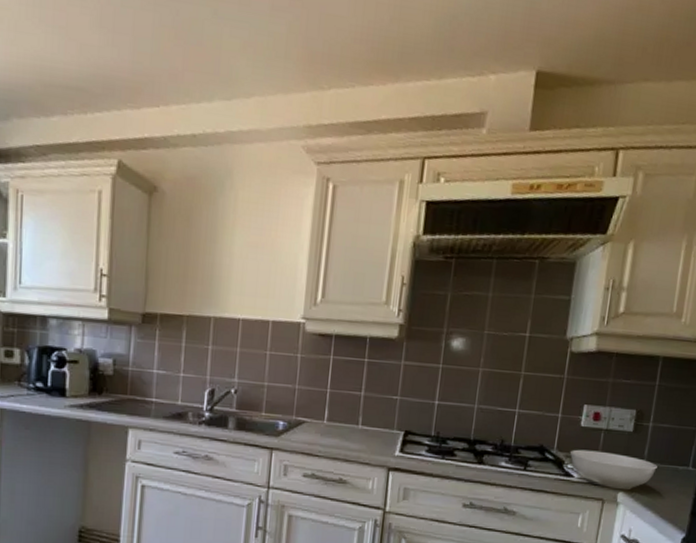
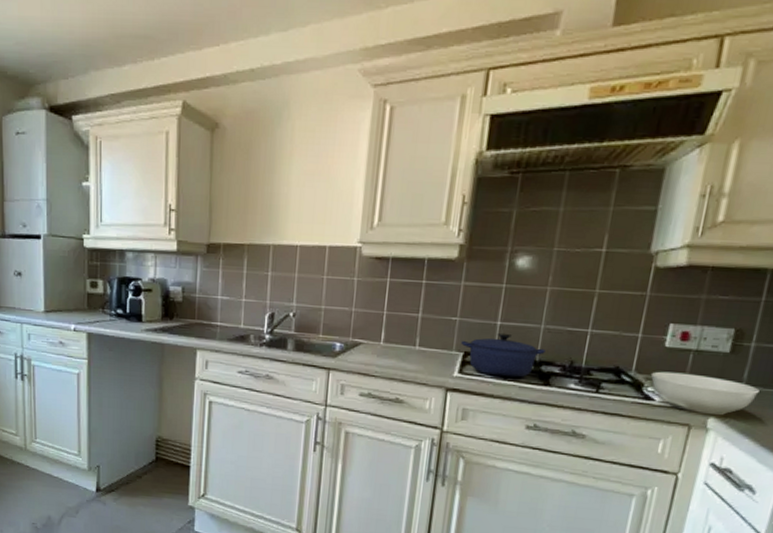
cooking pot: none [402,412,479,458] -> present [461,332,546,379]

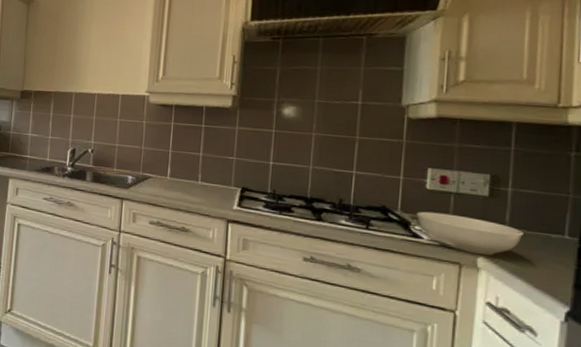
cooking pot: present [461,332,546,379] -> none [239,171,315,214]

